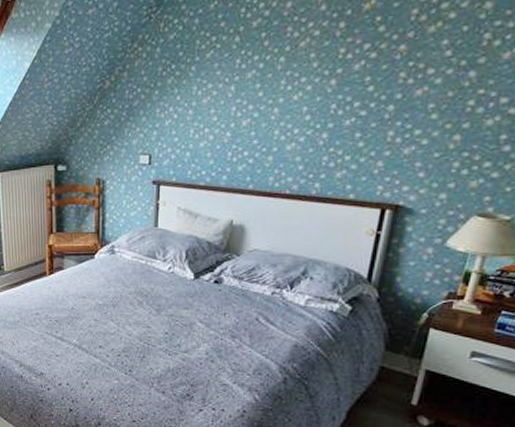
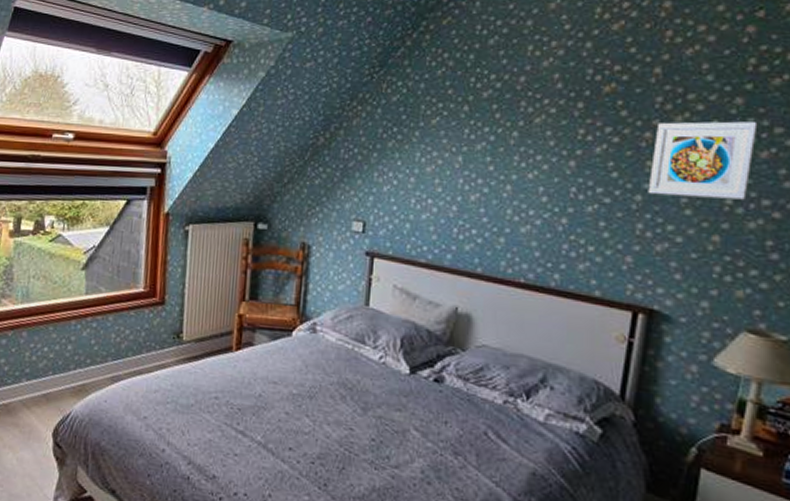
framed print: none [400,24,504,104] -> present [648,121,758,200]

